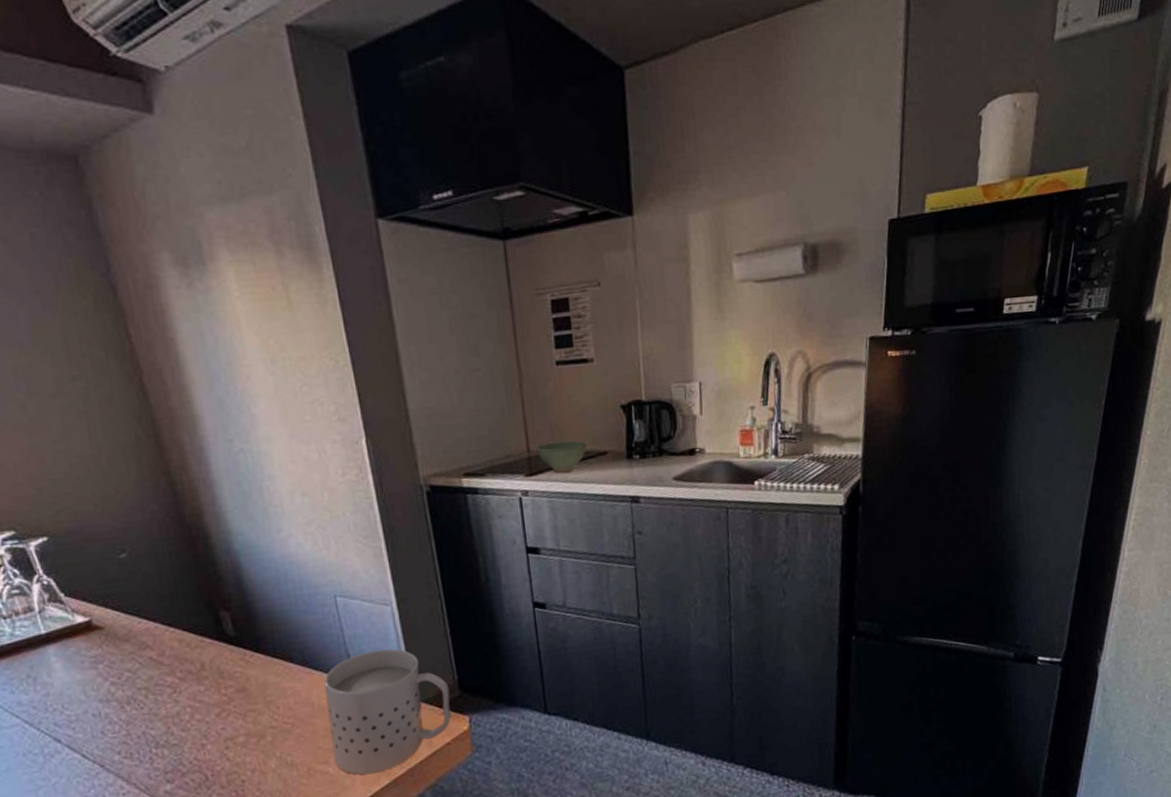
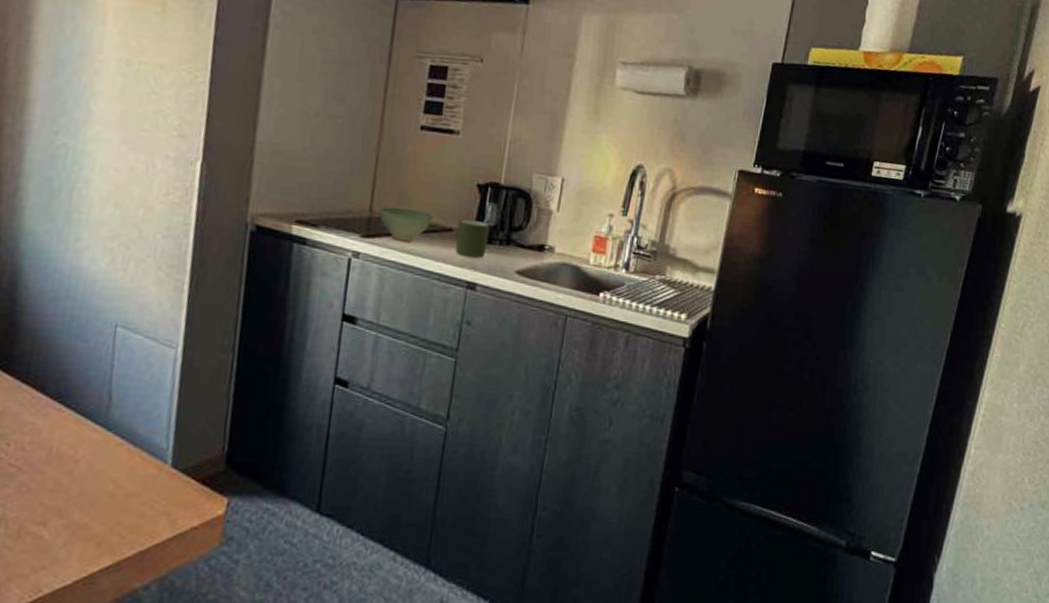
mug: present [324,649,452,775] -> none [53,397,215,549]
mug: none [610,439,642,476] -> present [455,219,491,260]

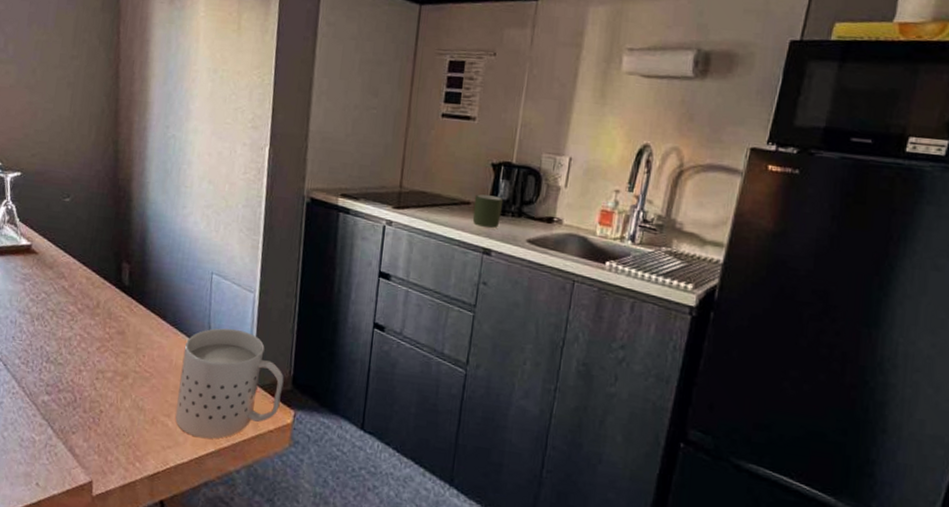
mug: none [53,397,215,549] -> present [174,328,284,439]
bowl: present [378,206,434,242] -> none [407,183,454,213]

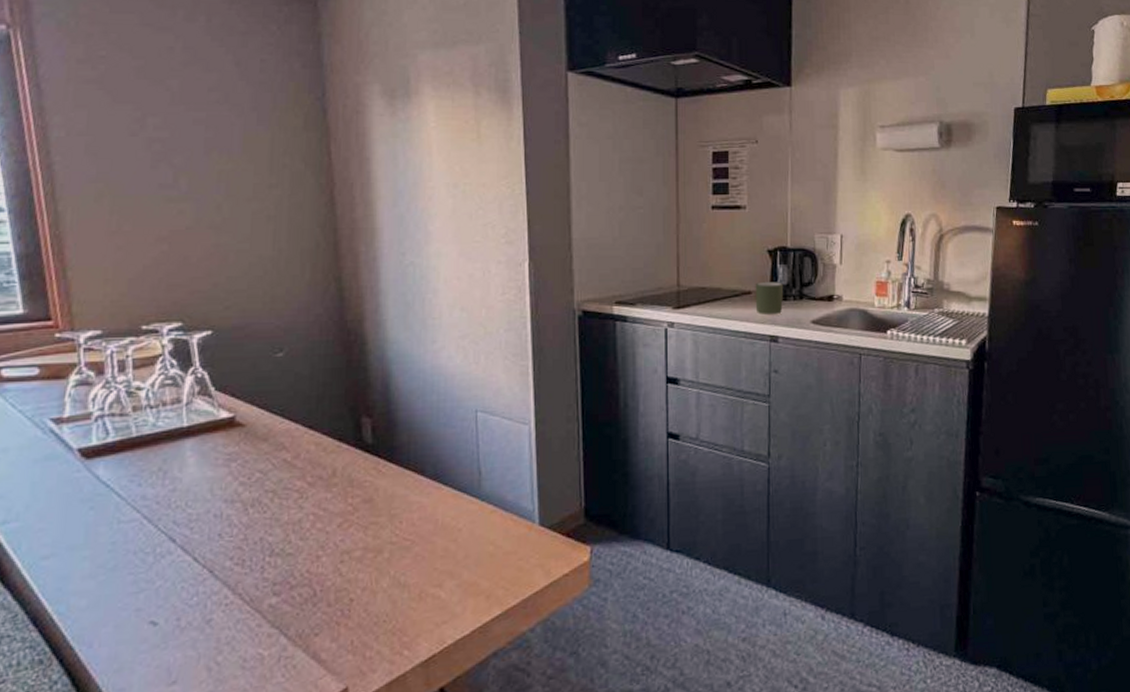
mug: present [174,328,284,439] -> none [447,469,575,603]

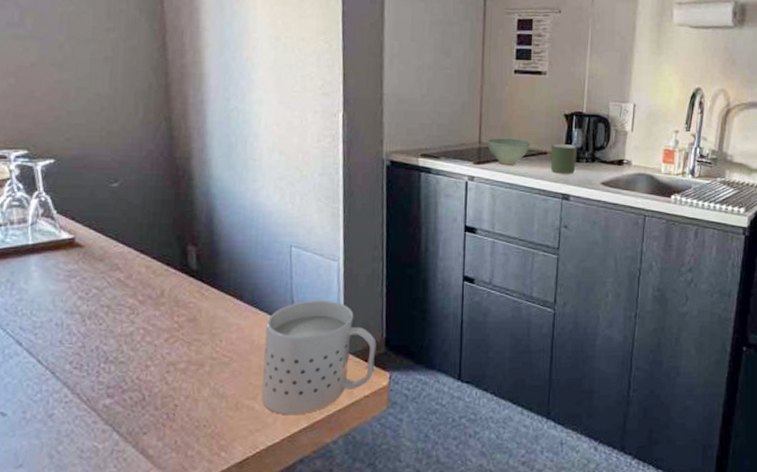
mug: none [447,469,575,603] -> present [261,300,377,416]
bowl: none [685,279,733,308] -> present [486,138,531,165]

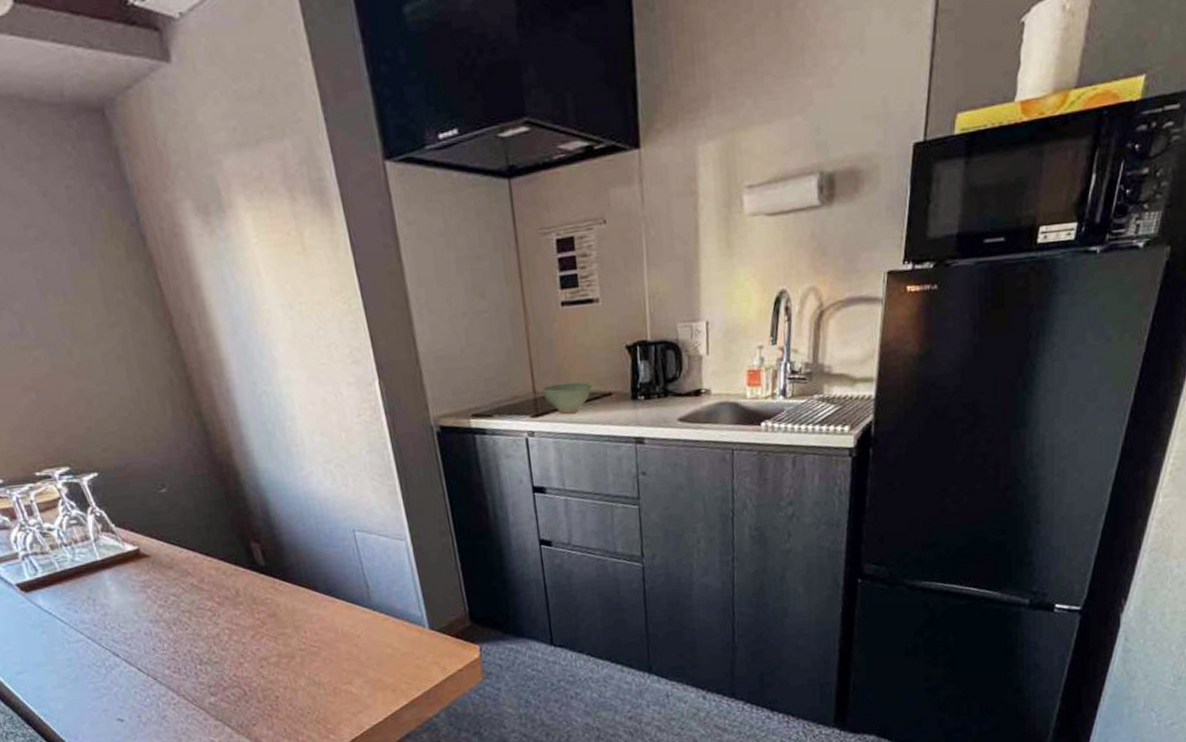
mug: present [261,300,377,416] -> none [346,581,463,696]
mug: present [550,144,578,175] -> none [615,380,647,417]

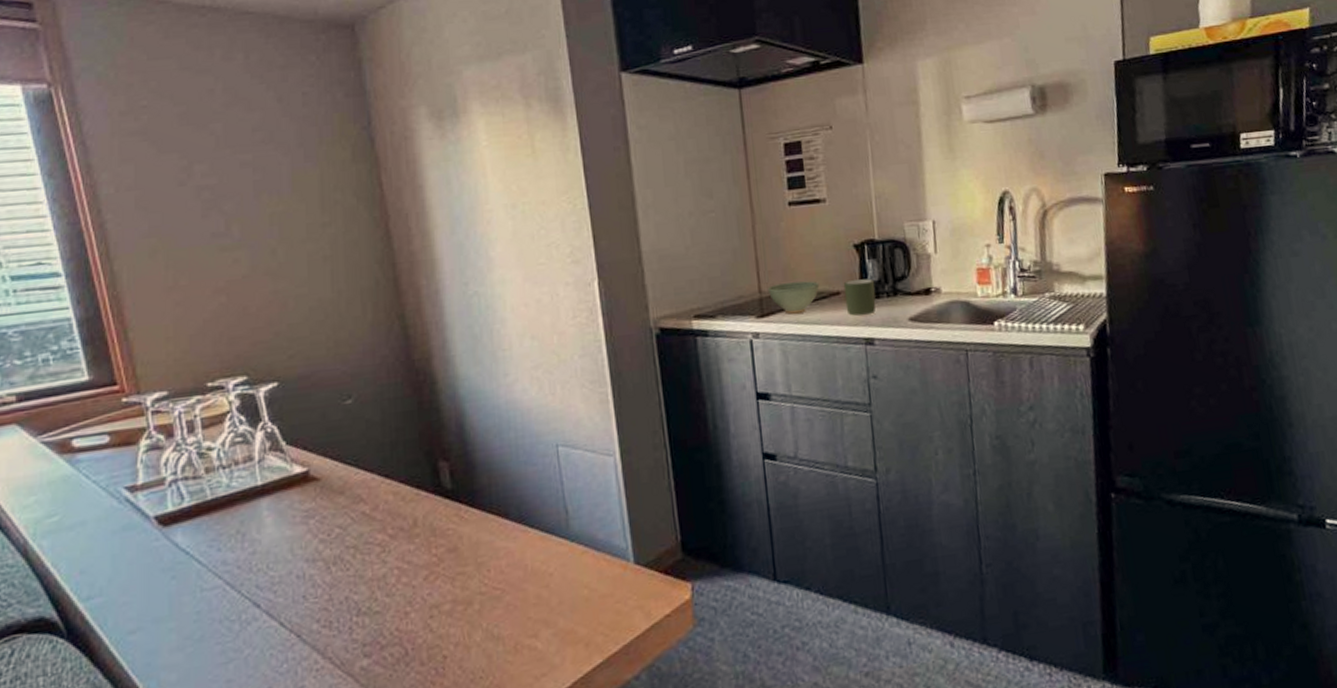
mug: none [615,380,647,417] -> present [843,278,876,317]

